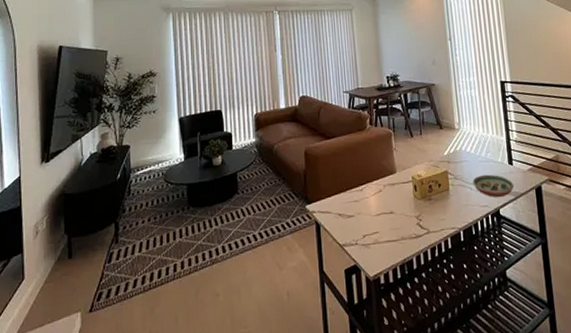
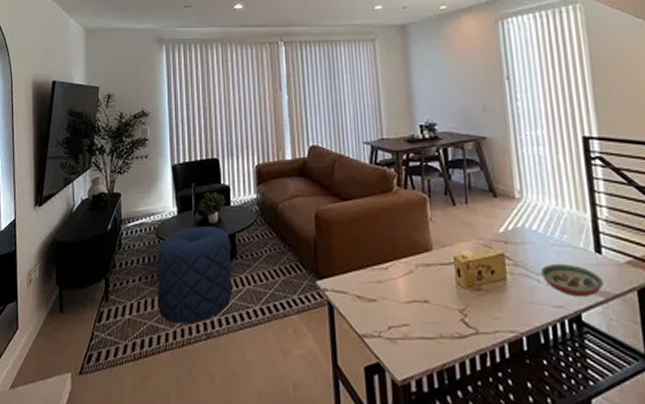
pouf: none [165,168,235,255] -> present [156,226,233,324]

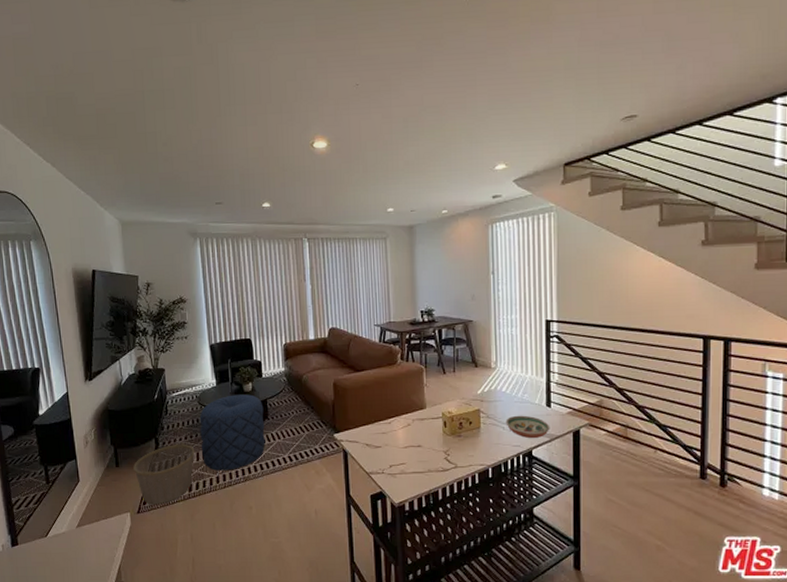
basket: none [79,284,150,365] -> present [133,442,195,505]

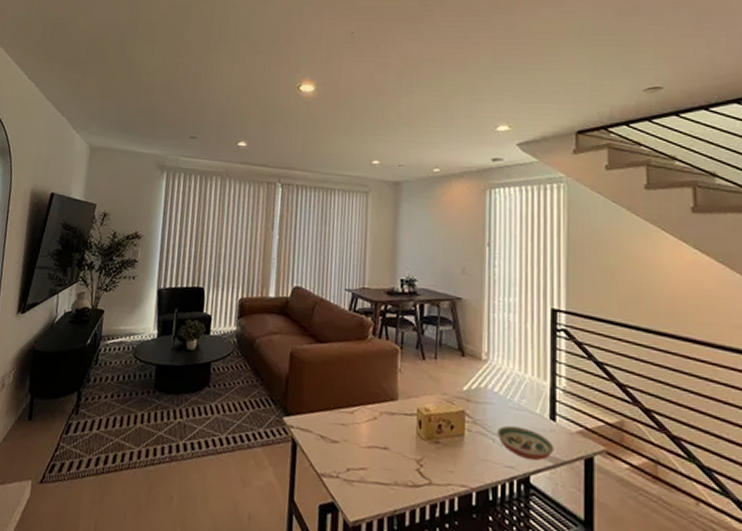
basket: present [133,442,195,505] -> none [47,400,120,476]
pouf: present [199,394,265,471] -> none [126,351,206,445]

